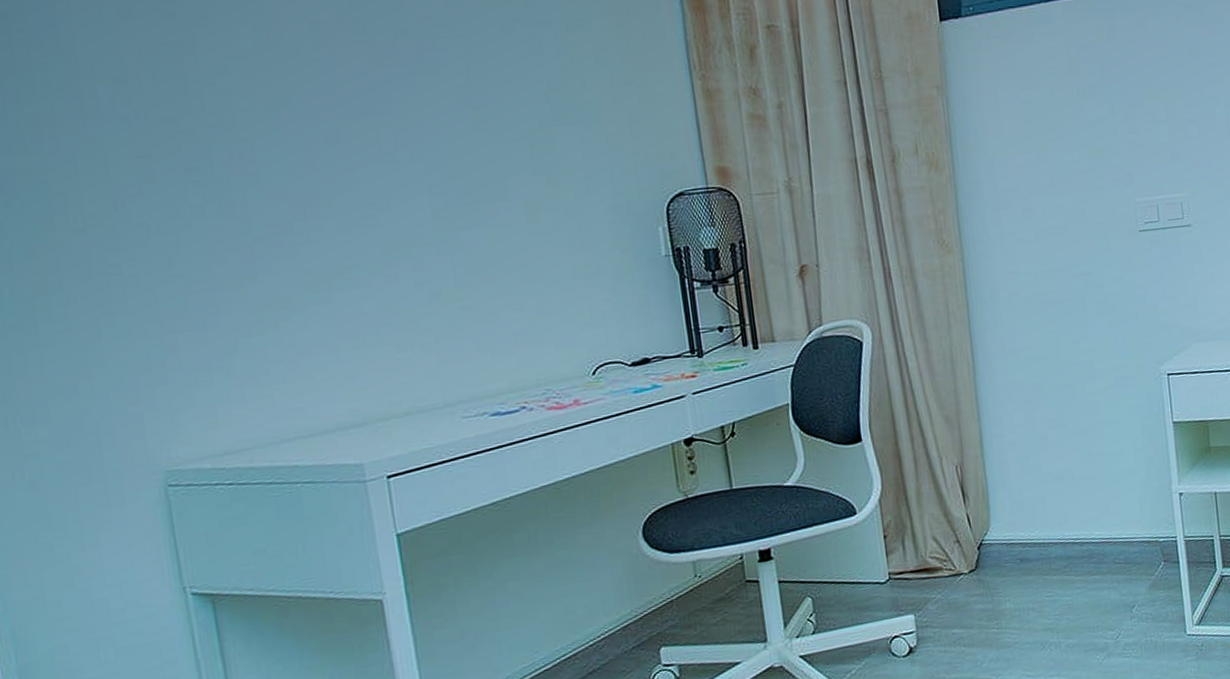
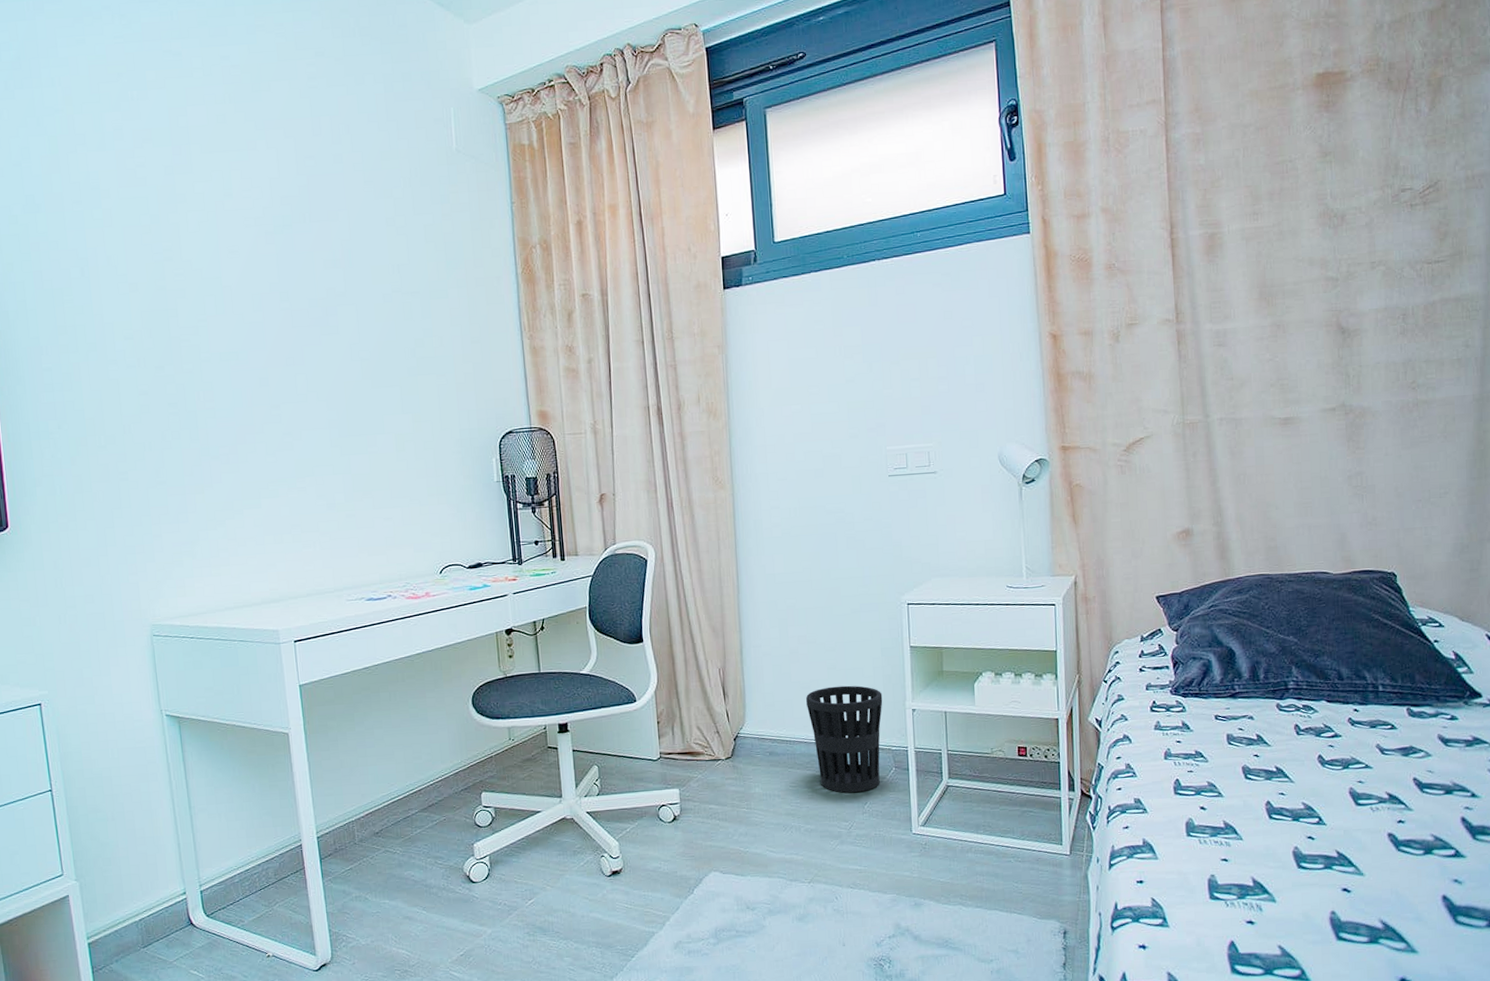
wastebasket: none [1059,471,1148,598] -> present [805,685,883,793]

